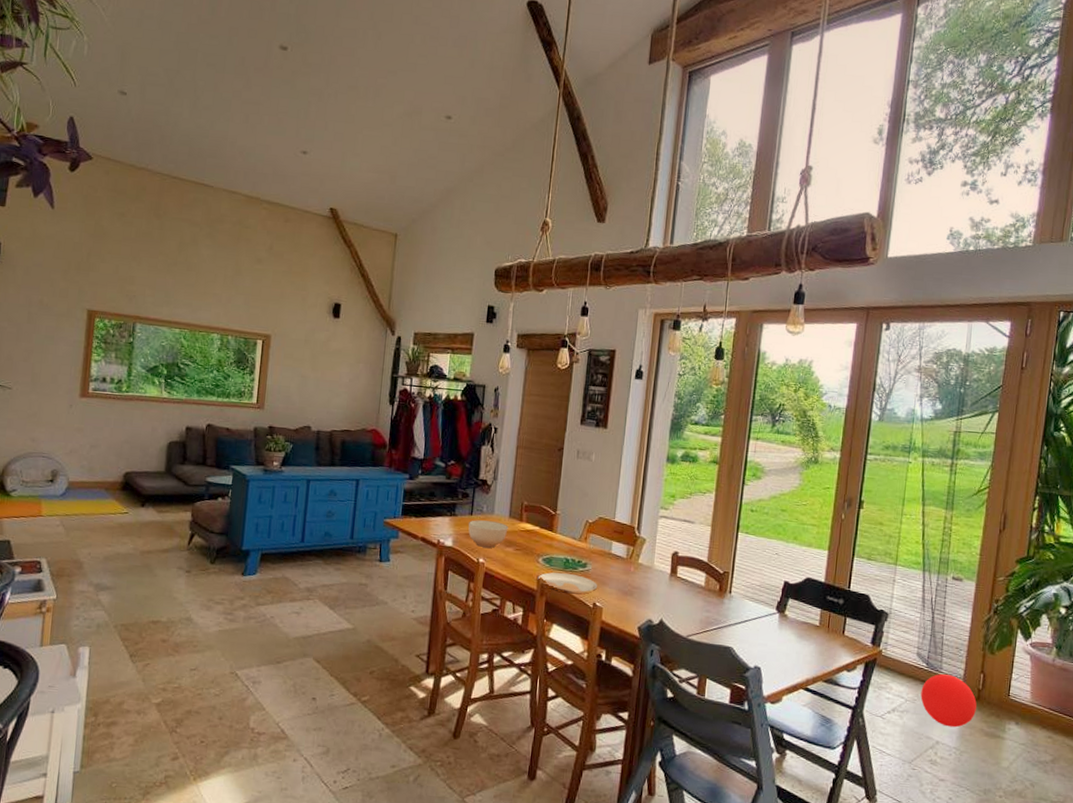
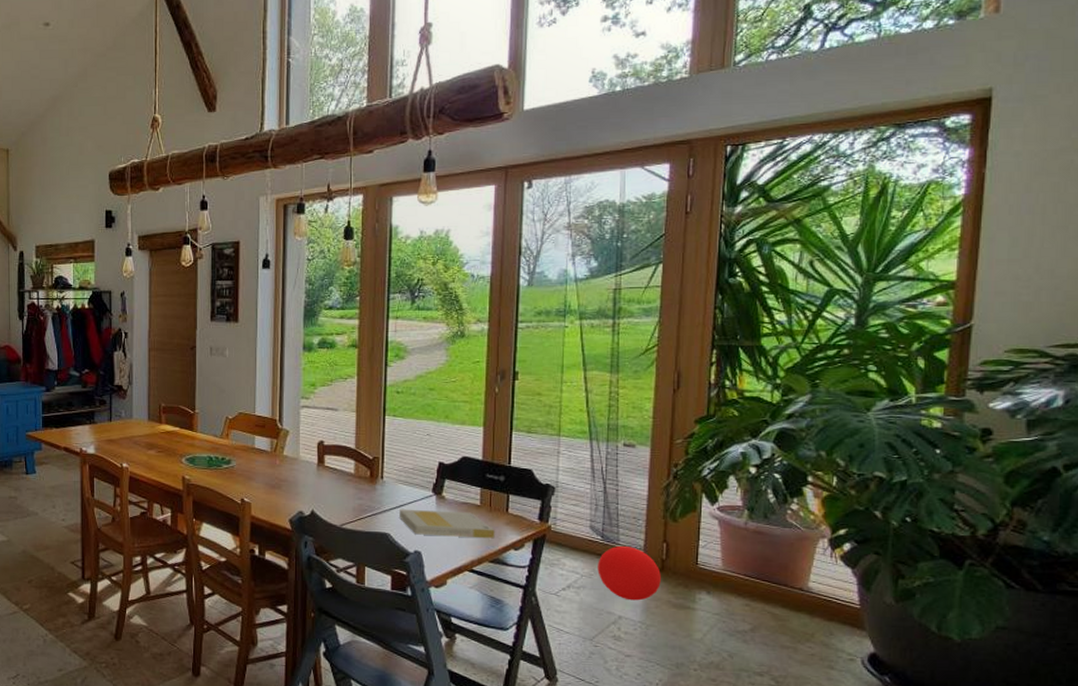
bowl: present [468,520,508,548] -> none [108,426,148,452]
plate: present [537,572,598,595] -> none [182,471,244,491]
book: none [743,624,831,659] -> present [399,509,495,539]

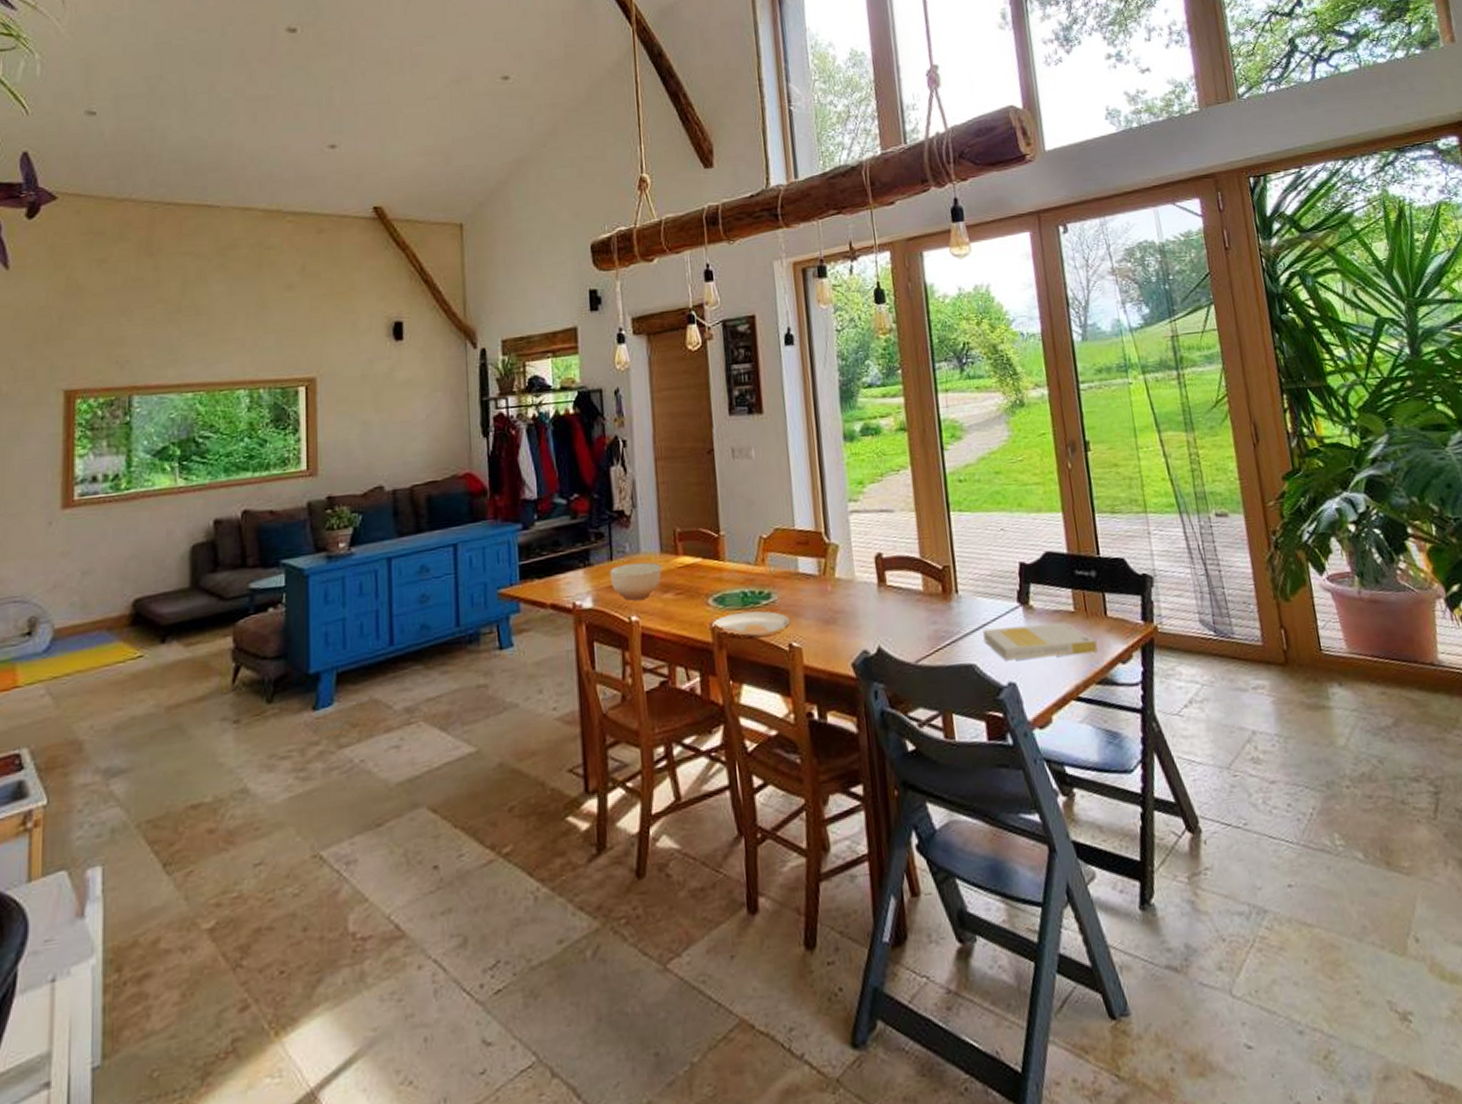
bowl: none [108,426,148,452] -> present [608,562,662,601]
plate: none [182,471,244,491] -> present [711,610,791,640]
ball: present [597,545,661,601] -> none [1216,639,1289,709]

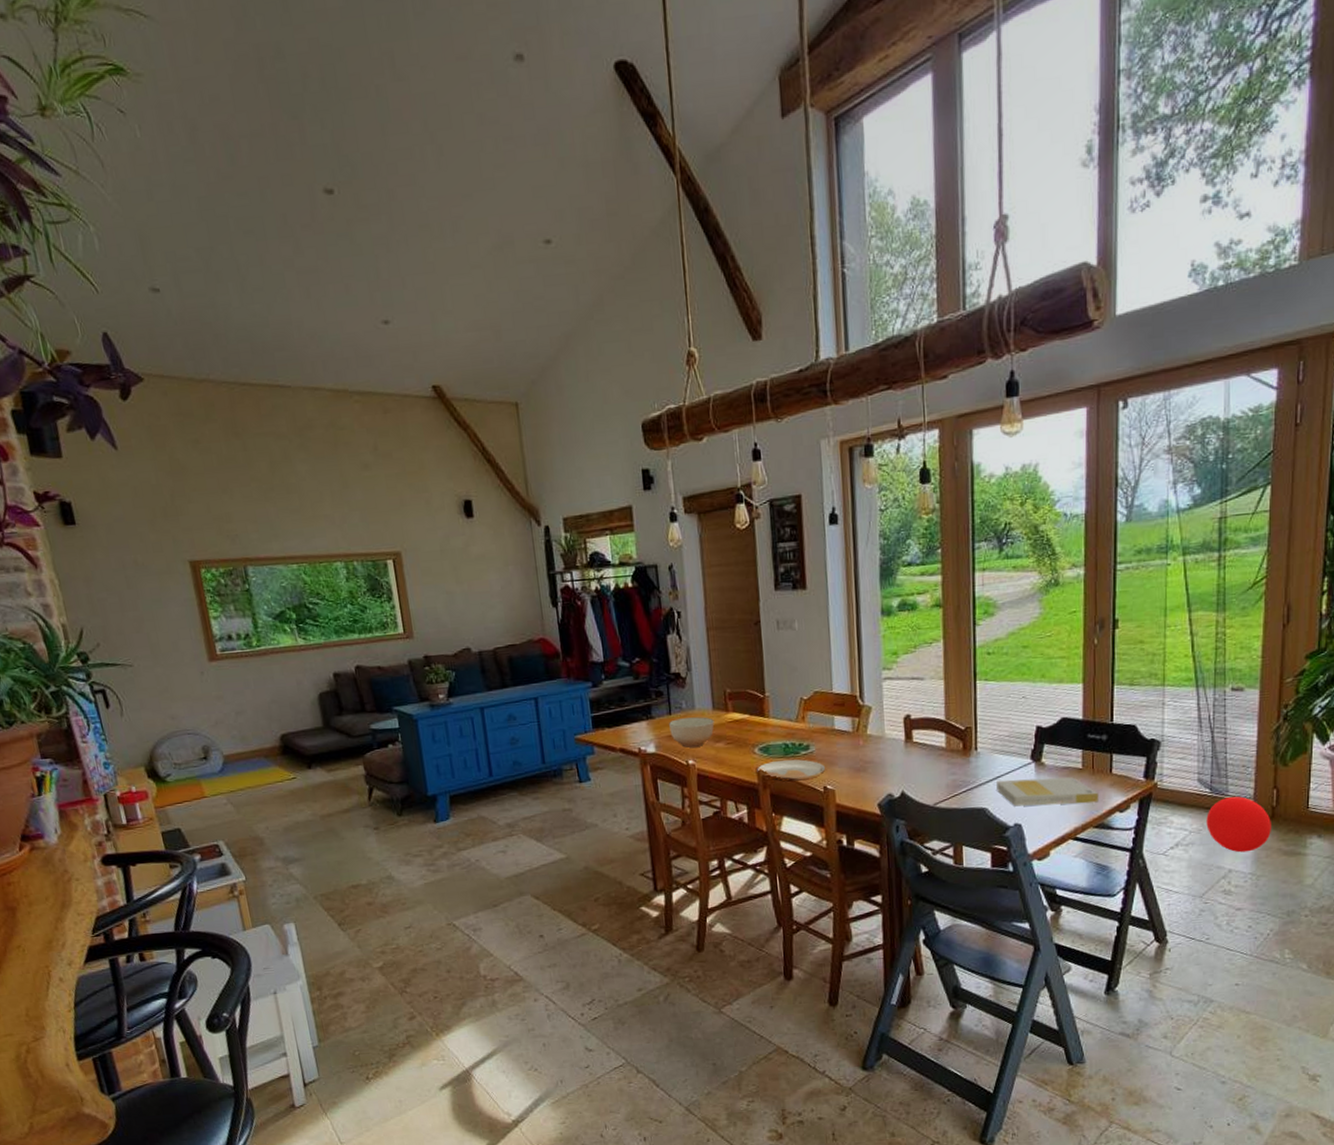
ball: none [1216,639,1289,709] -> present [1206,796,1271,853]

